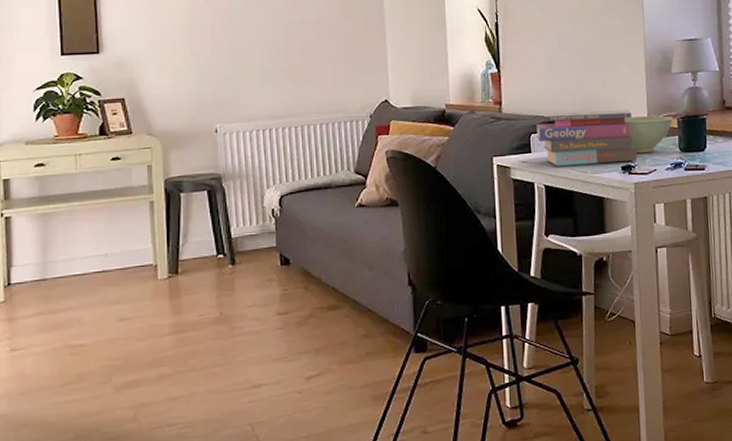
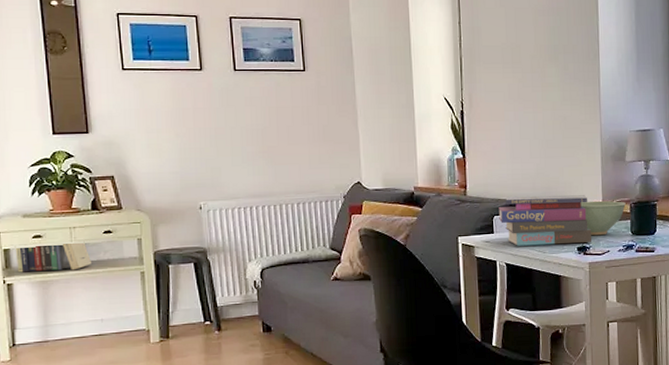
books: none [15,168,98,205] -> present [15,241,92,273]

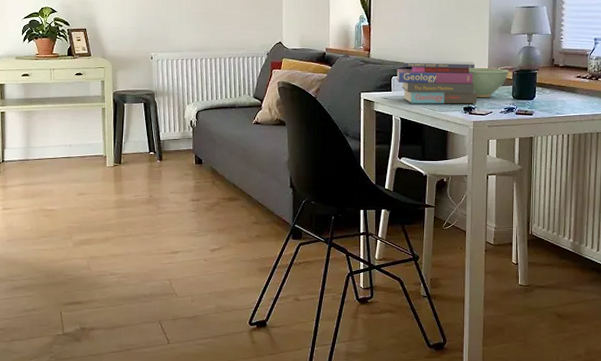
books: present [15,241,92,273] -> none [8,80,66,104]

